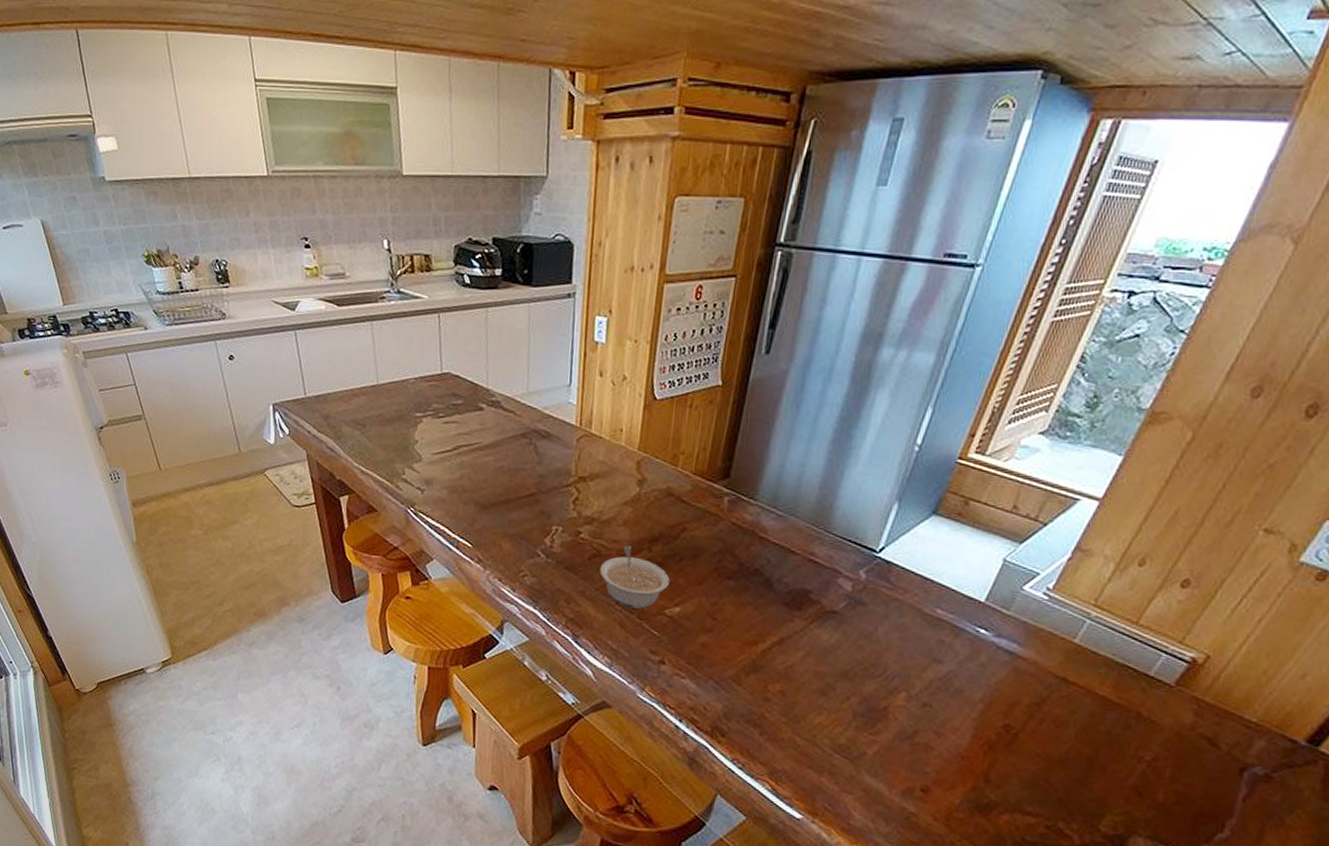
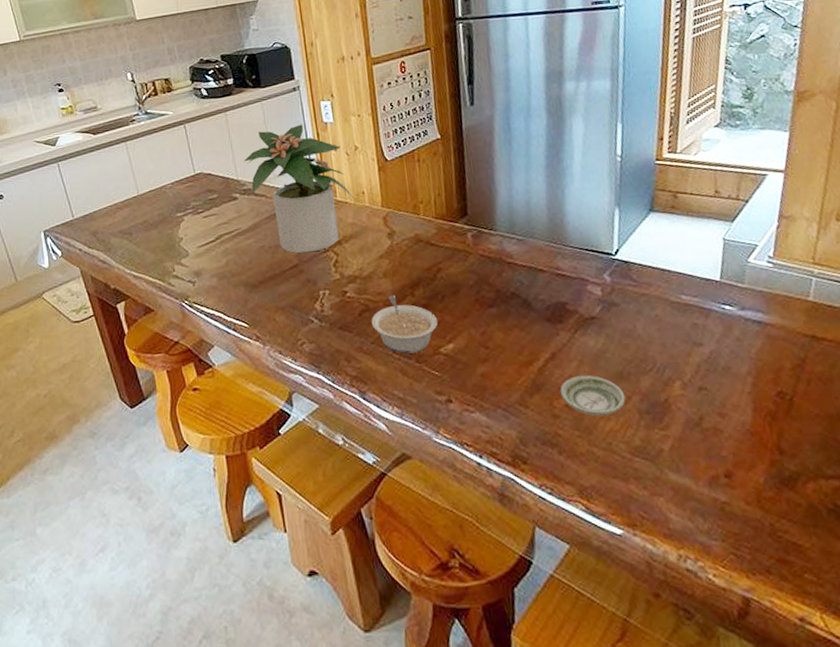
potted plant: none [497,338,611,484] -> present [243,124,355,254]
saucer: none [777,665,844,710] -> present [559,375,626,417]

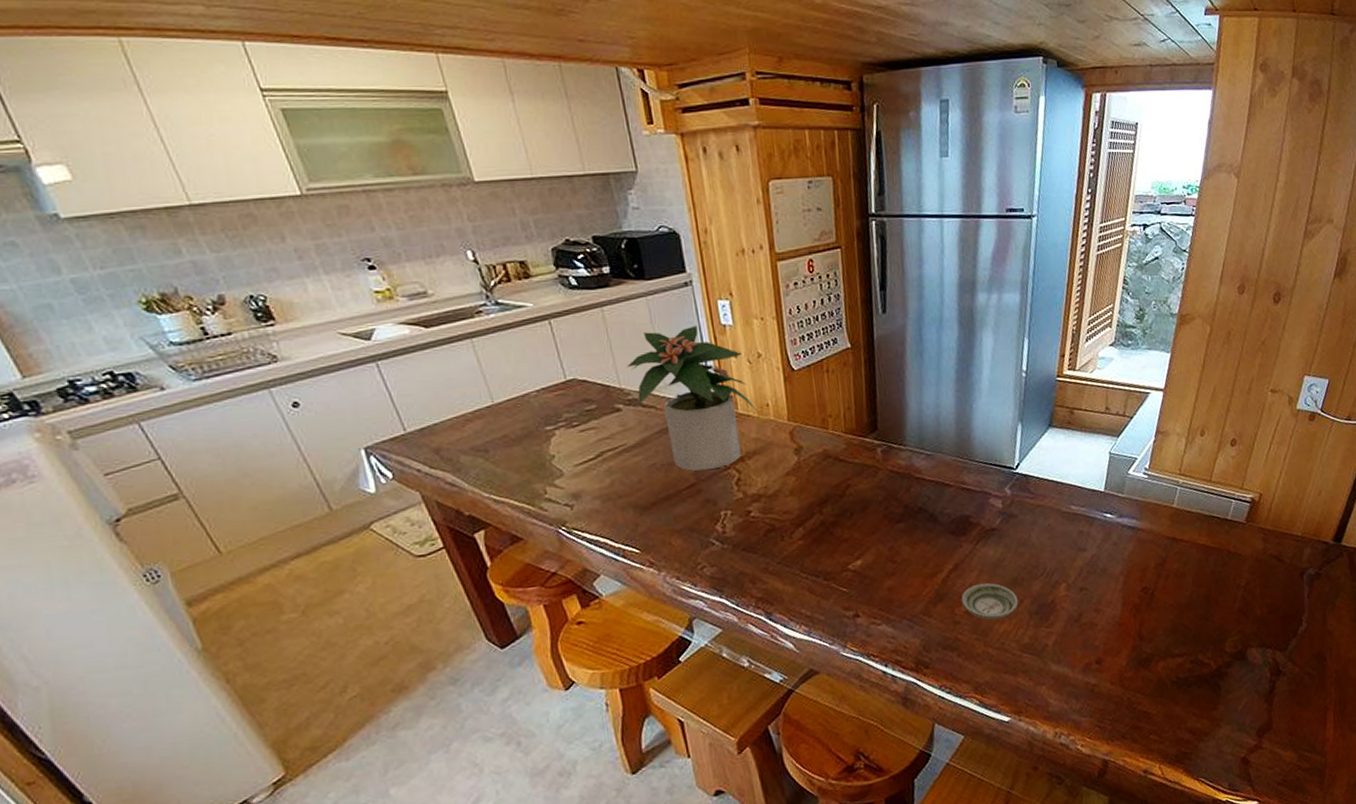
legume: present [371,295,438,354] -> none [777,513,847,573]

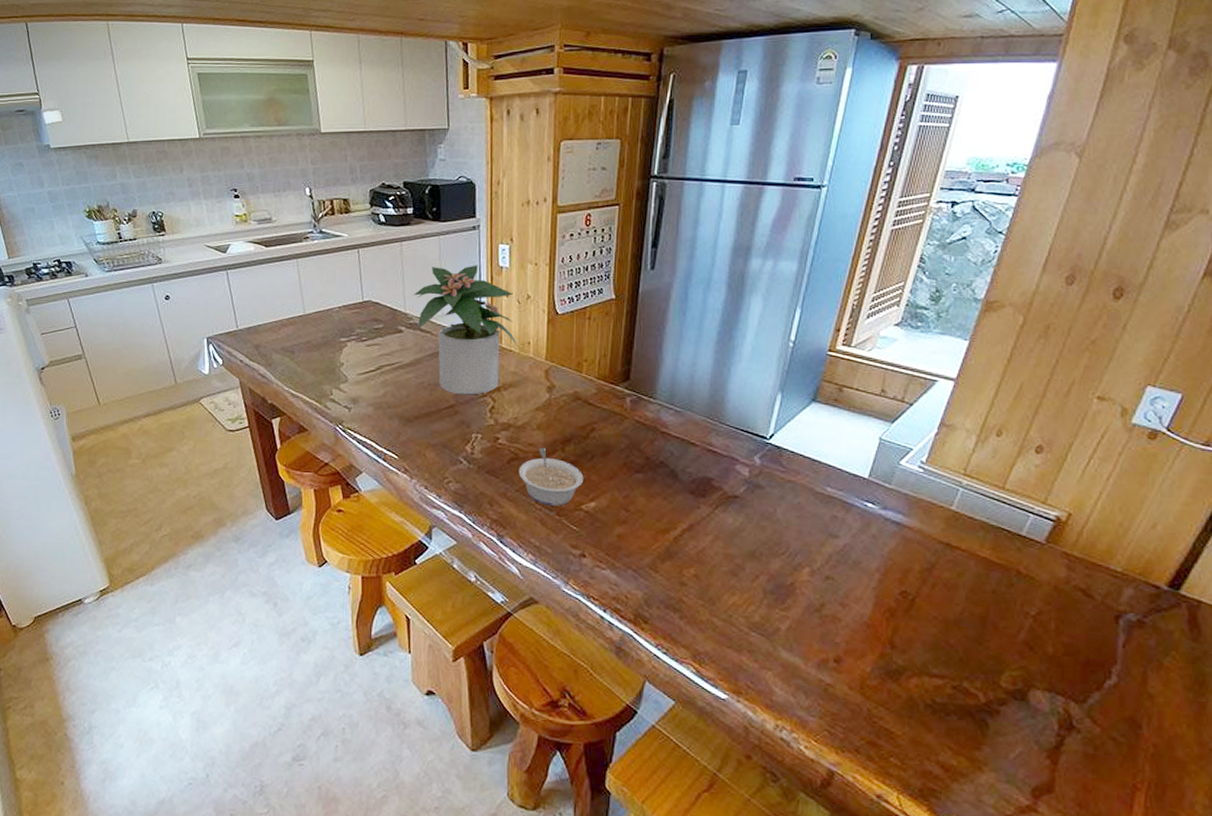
legume: none [777,513,847,573] -> present [518,448,584,506]
saucer: present [961,583,1019,620] -> none [691,549,753,590]

